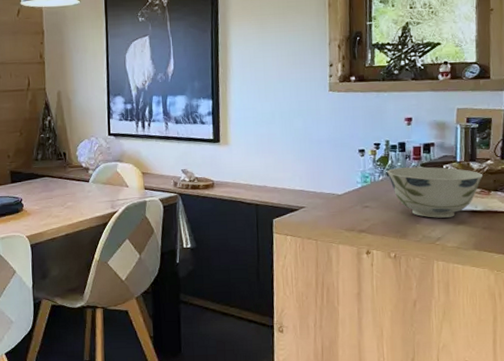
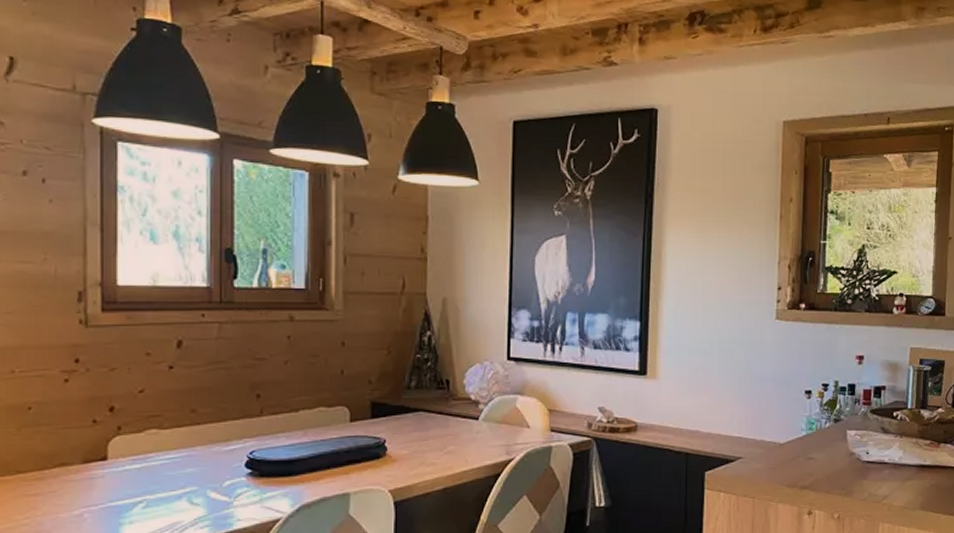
bowl: present [387,167,484,218] -> none [834,413,934,473]

